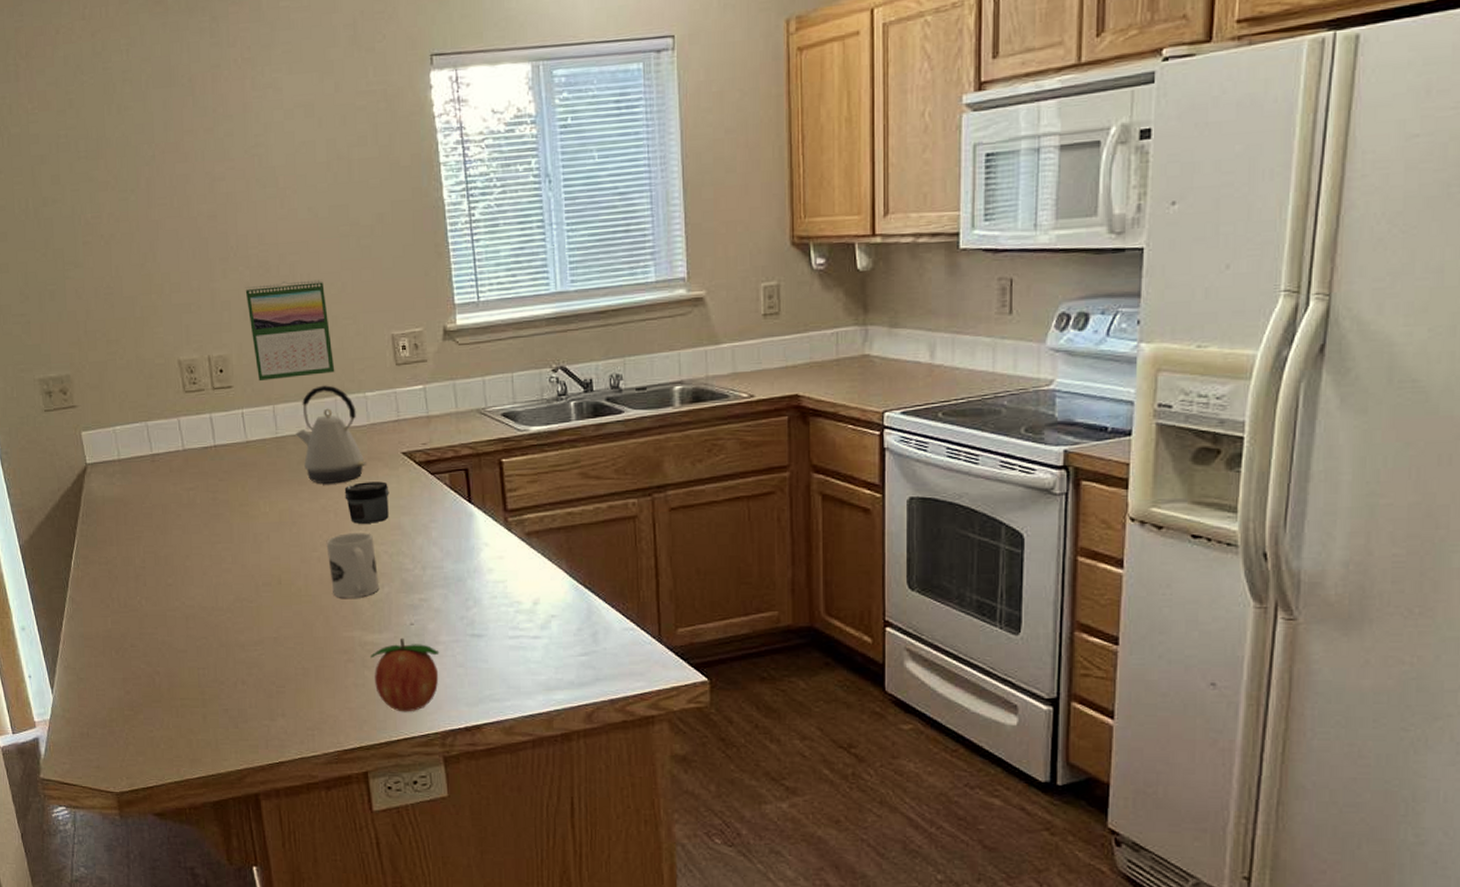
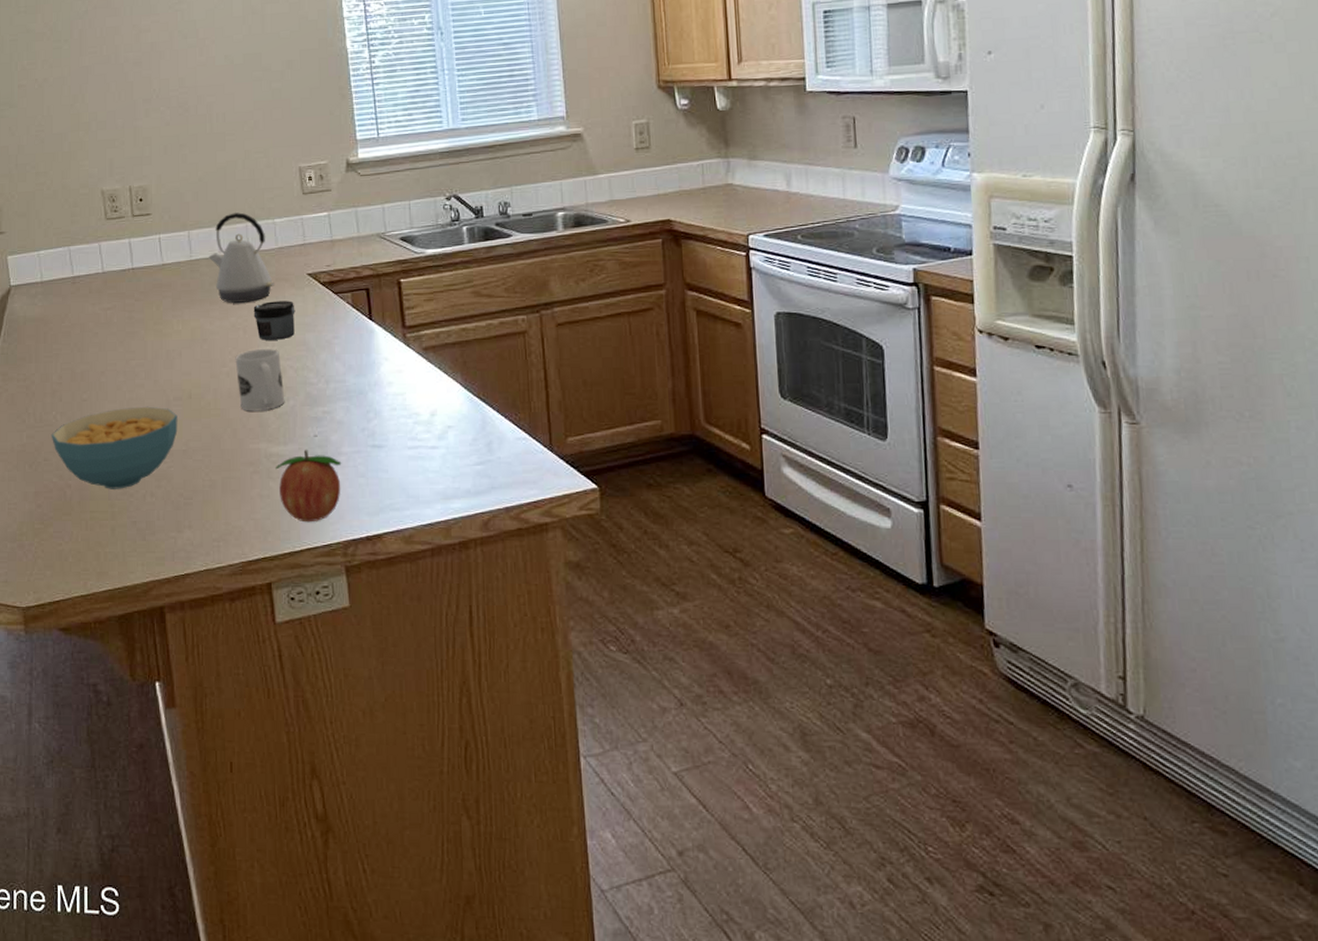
cereal bowl: none [136,592,268,677] -> present [51,406,178,489]
calendar: present [245,279,335,382] -> none [165,118,247,210]

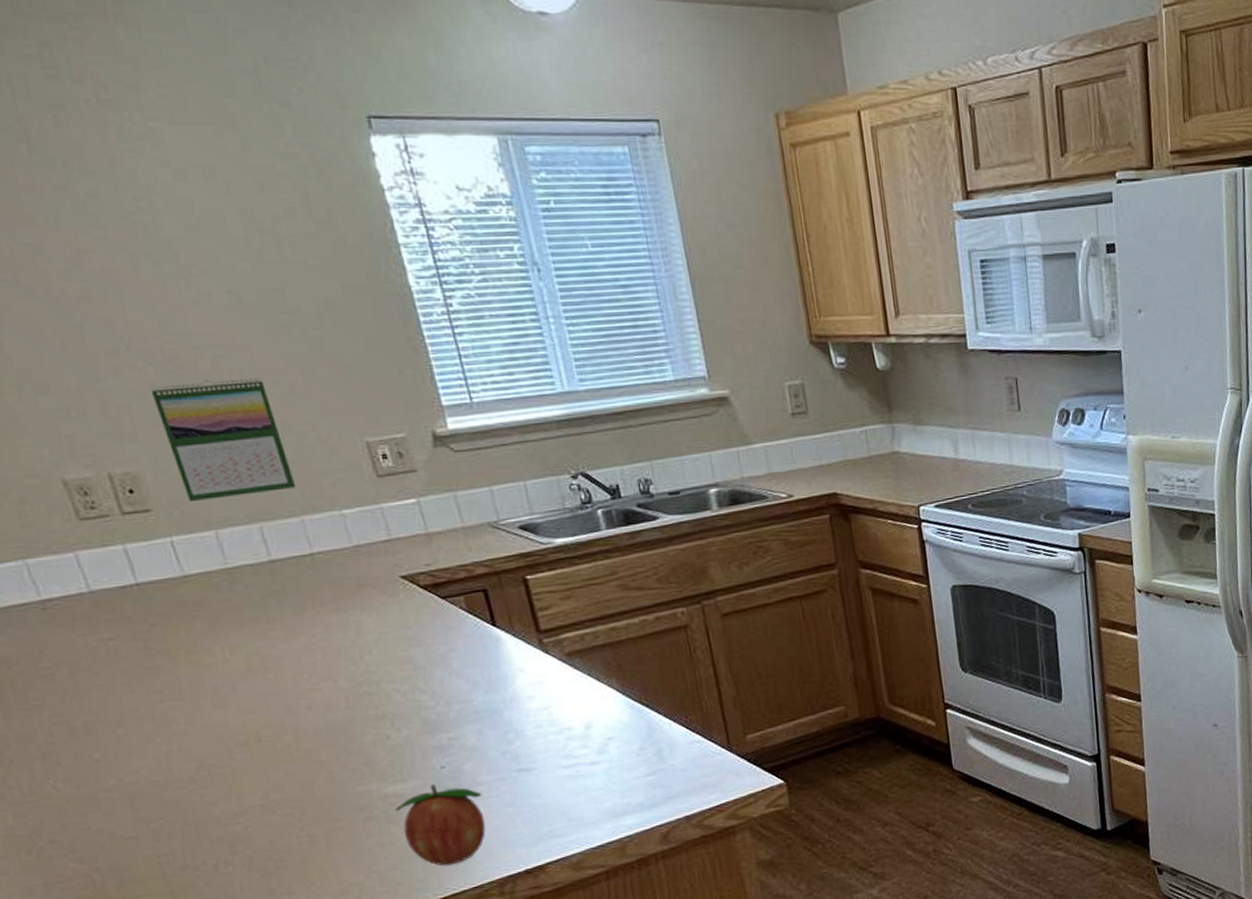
cereal bowl: present [51,406,178,489] -> none [52,757,250,866]
calendar: none [165,118,247,210] -> present [149,377,297,503]
kettle: present [209,212,274,303] -> none [253,503,356,620]
mug: present [235,349,285,411] -> none [315,671,396,749]
jar: present [253,301,295,340] -> none [331,610,395,662]

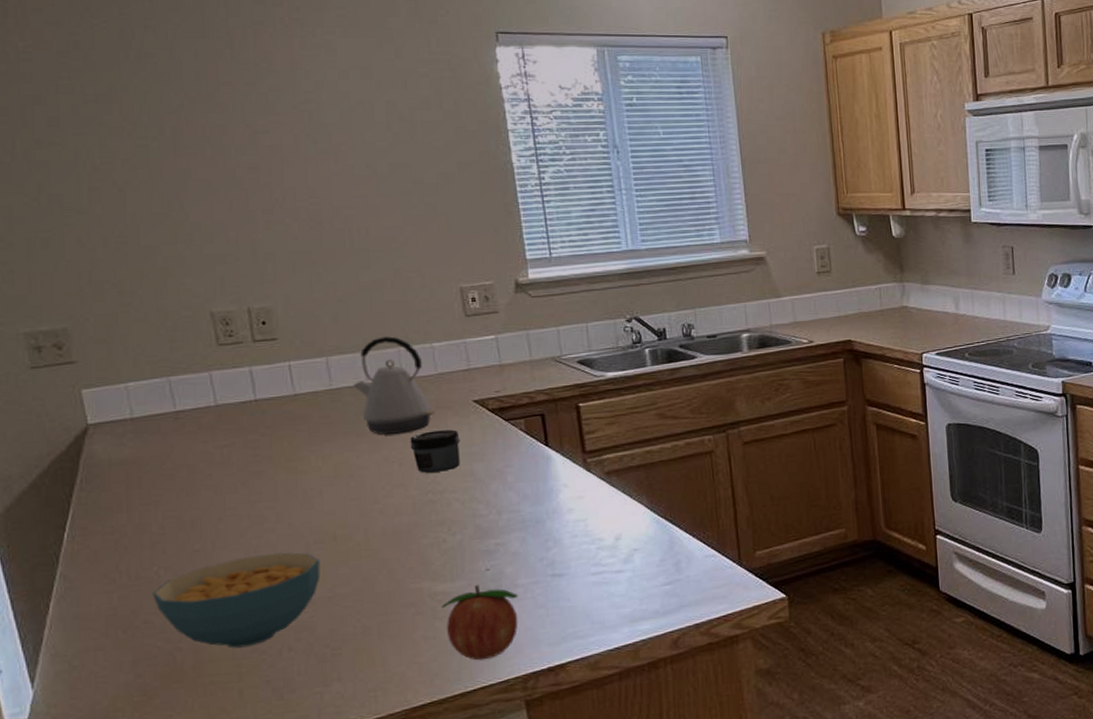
cereal bowl: none [52,757,250,866] -> present [152,552,321,648]
calendar: present [149,377,297,503] -> none [293,233,398,334]
kettle: none [253,503,356,620] -> present [353,336,435,435]
jar: none [331,610,395,662] -> present [410,429,460,473]

